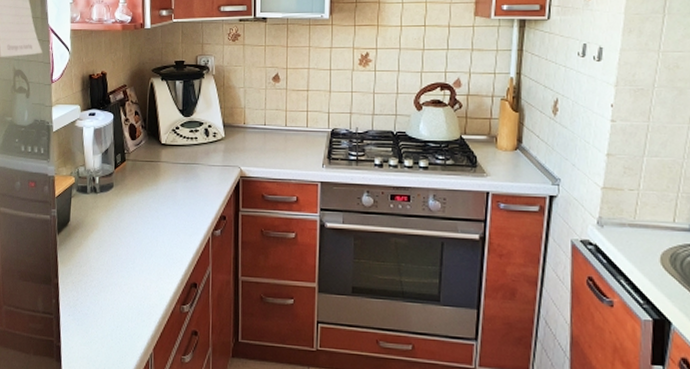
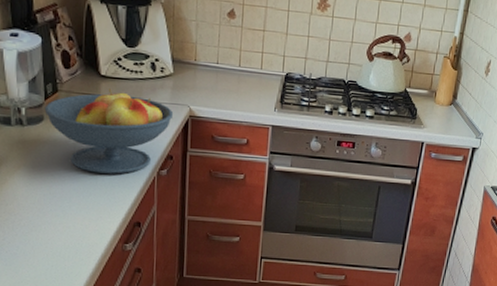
fruit bowl: none [114,155,226,236] -> present [44,88,174,174]

